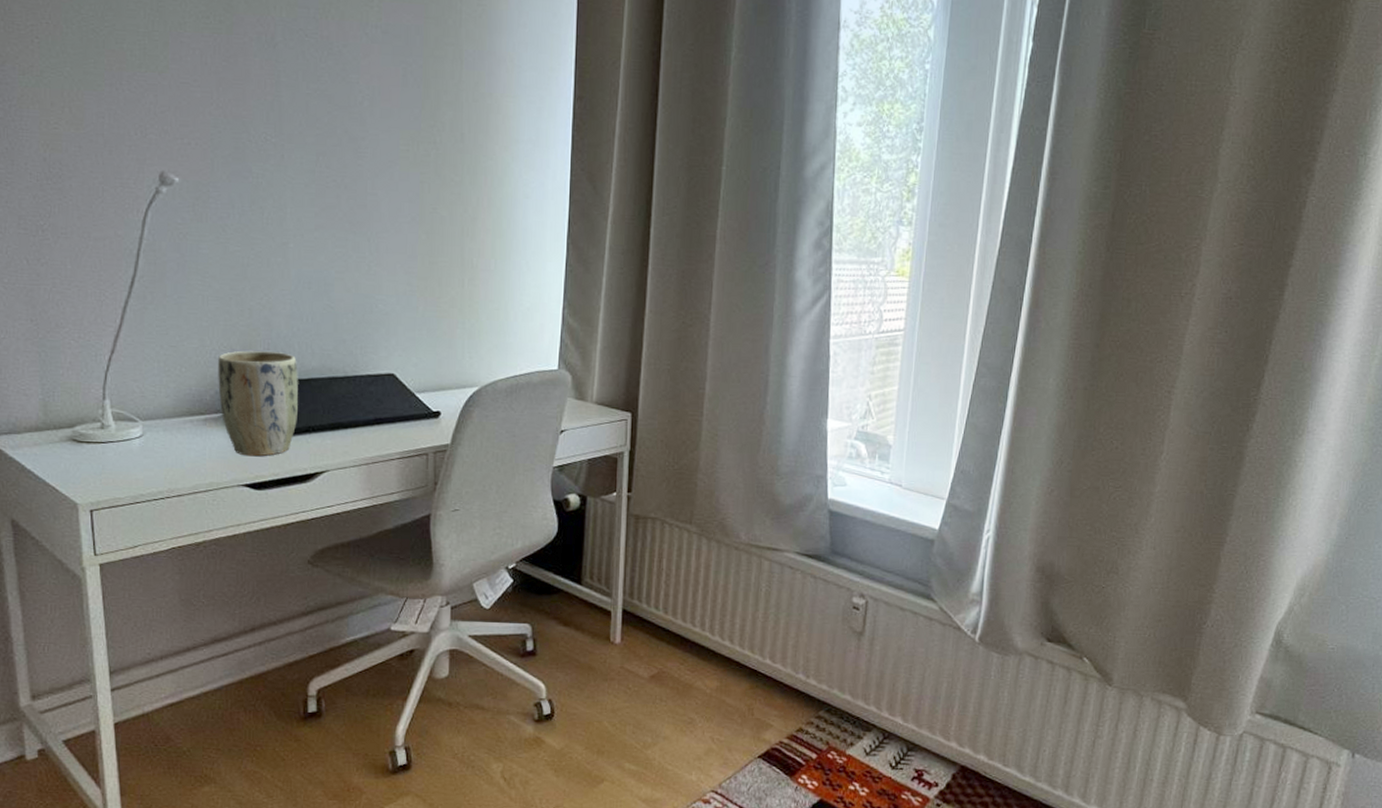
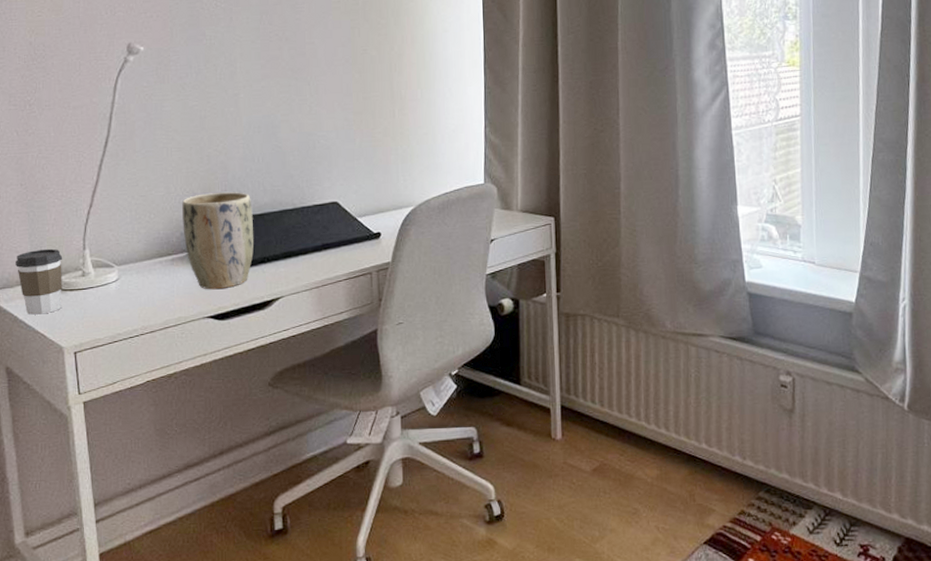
coffee cup: none [24,394,79,466] -> present [16,248,63,315]

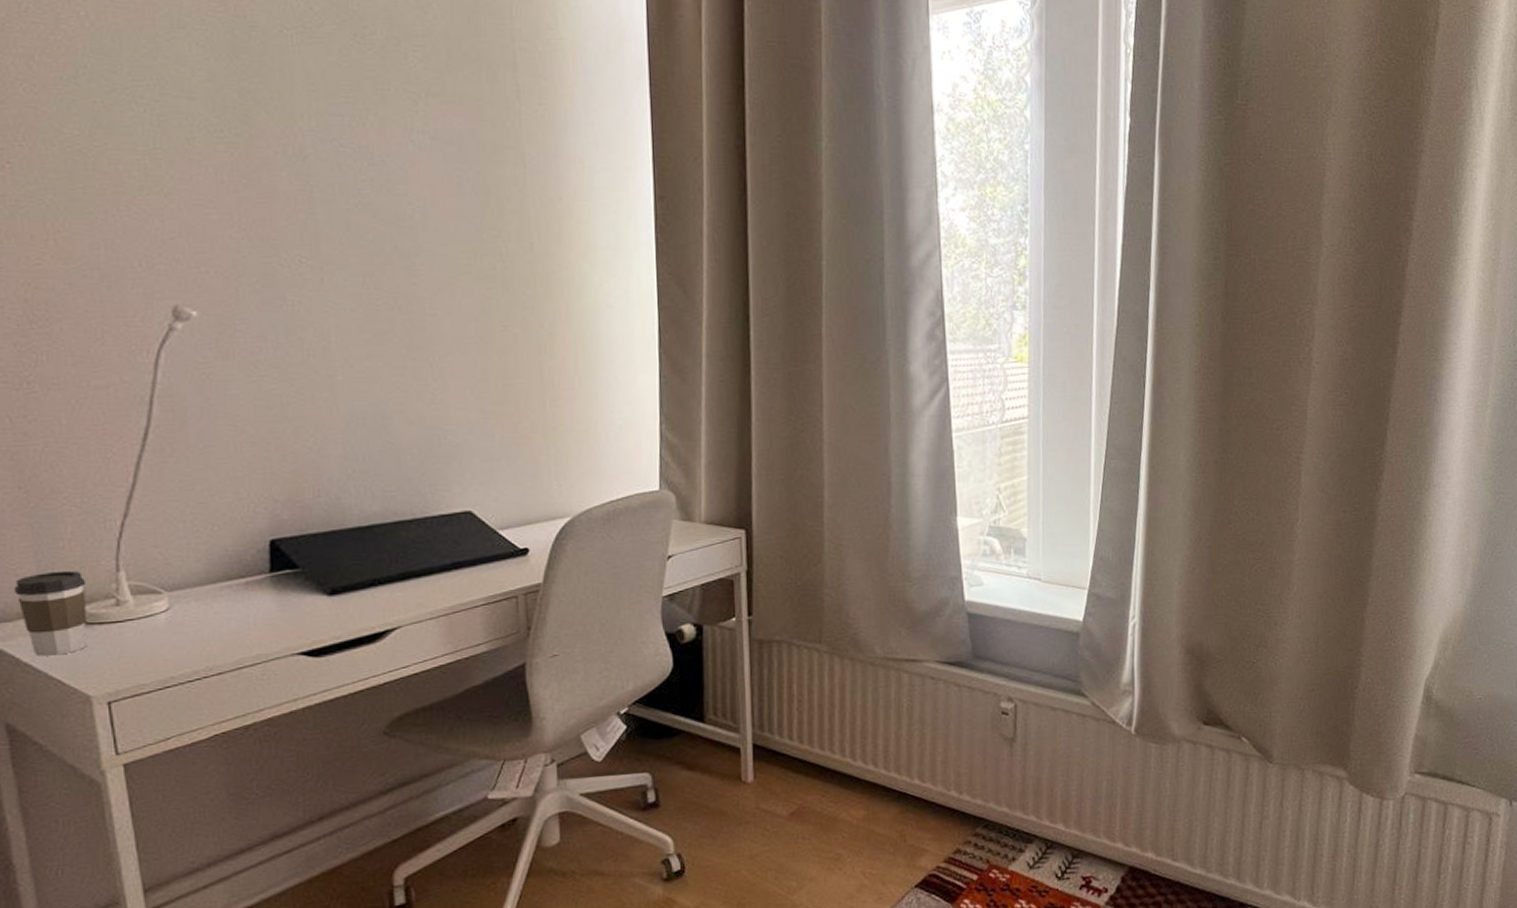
plant pot: present [182,192,254,290] -> none [258,498,360,620]

